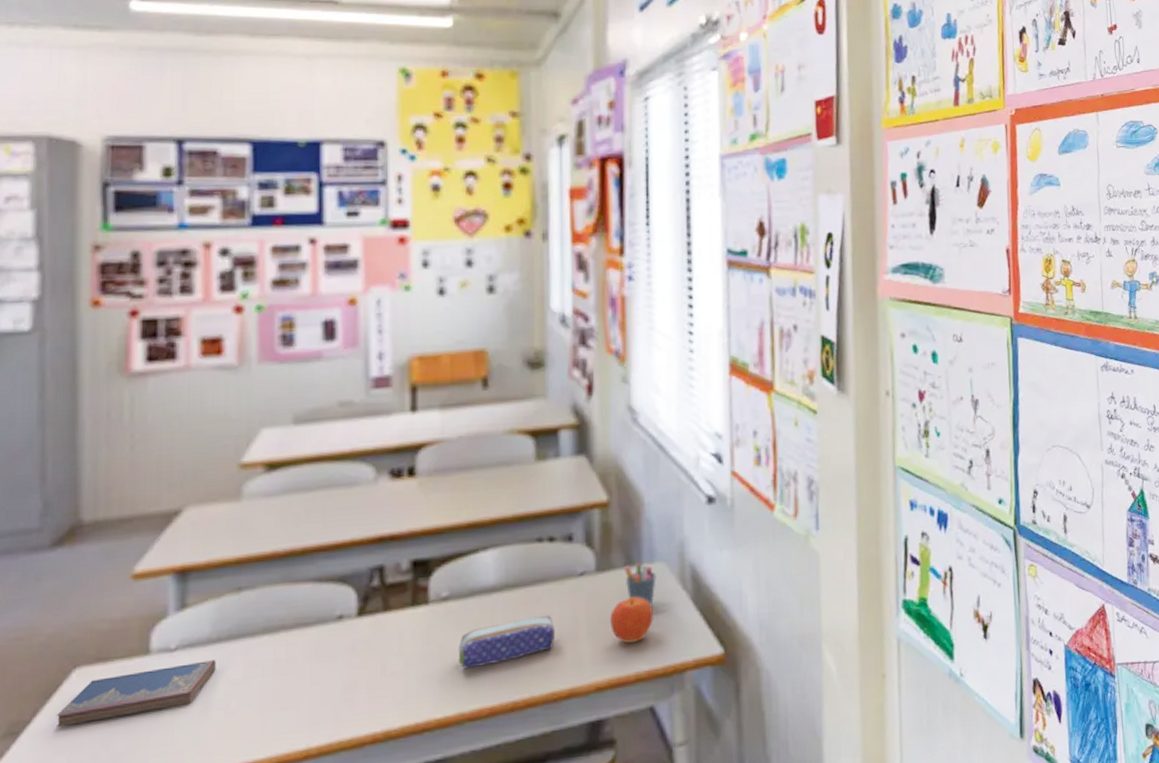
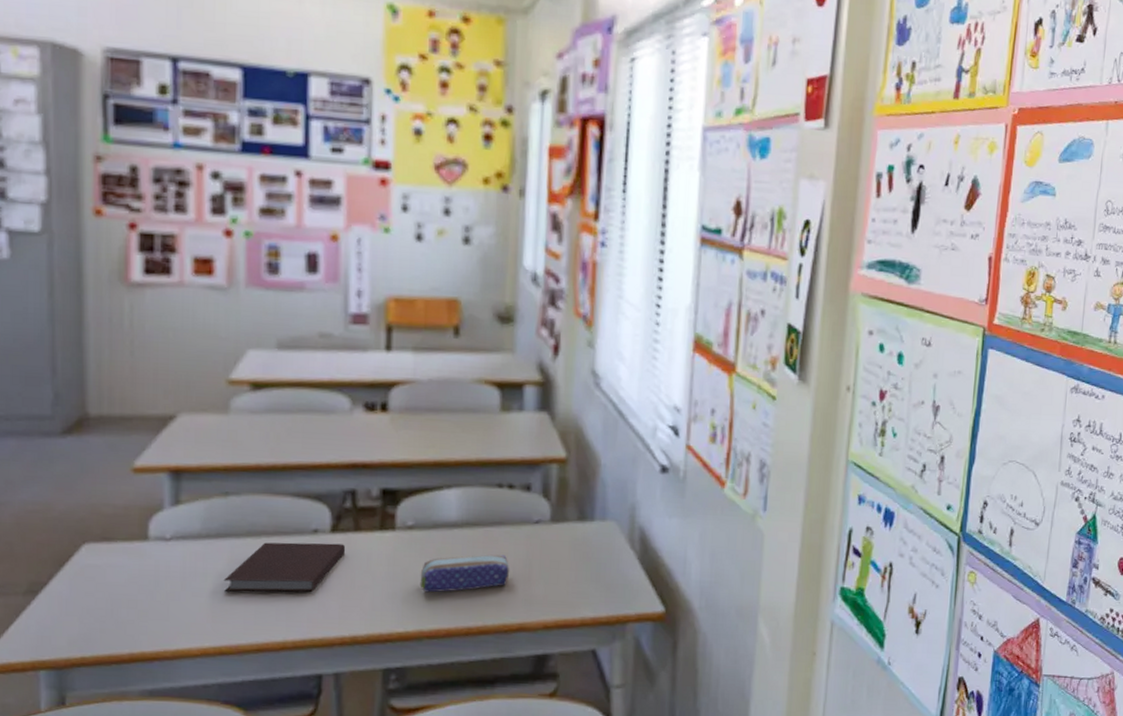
hardcover book: present [56,660,216,728] -> none [68,553,205,592]
notebook: none [237,627,375,702] -> present [223,542,346,593]
fruit: present [610,596,653,643] -> none [561,549,602,591]
pen holder: present [625,563,656,607] -> none [577,519,607,561]

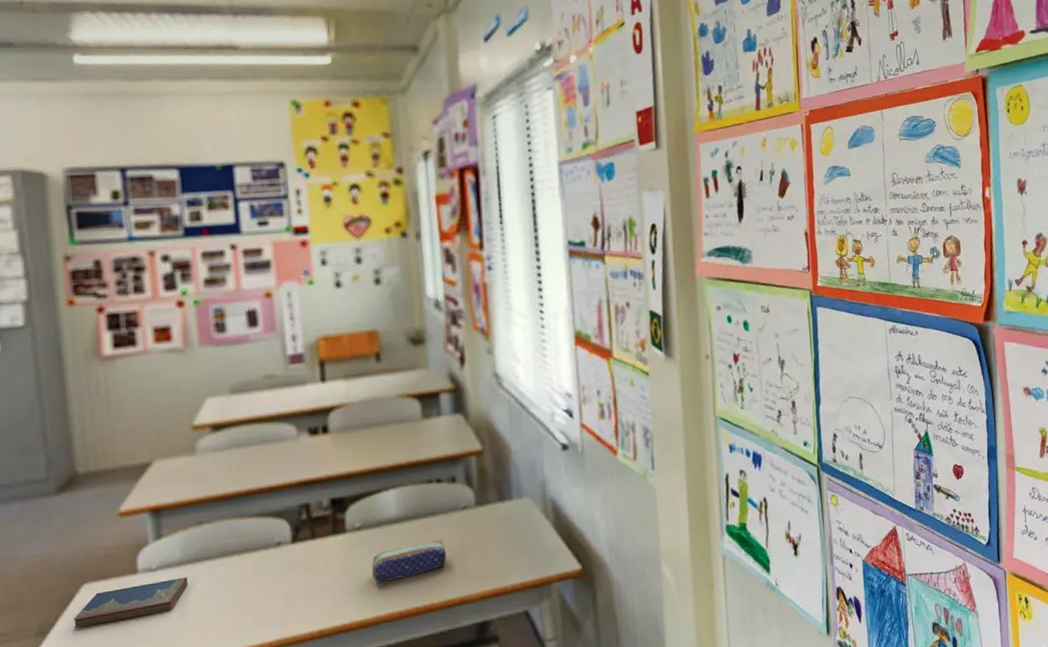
hardcover book: none [68,553,205,592] -> present [73,577,188,629]
notebook: present [223,542,346,593] -> none [205,551,306,609]

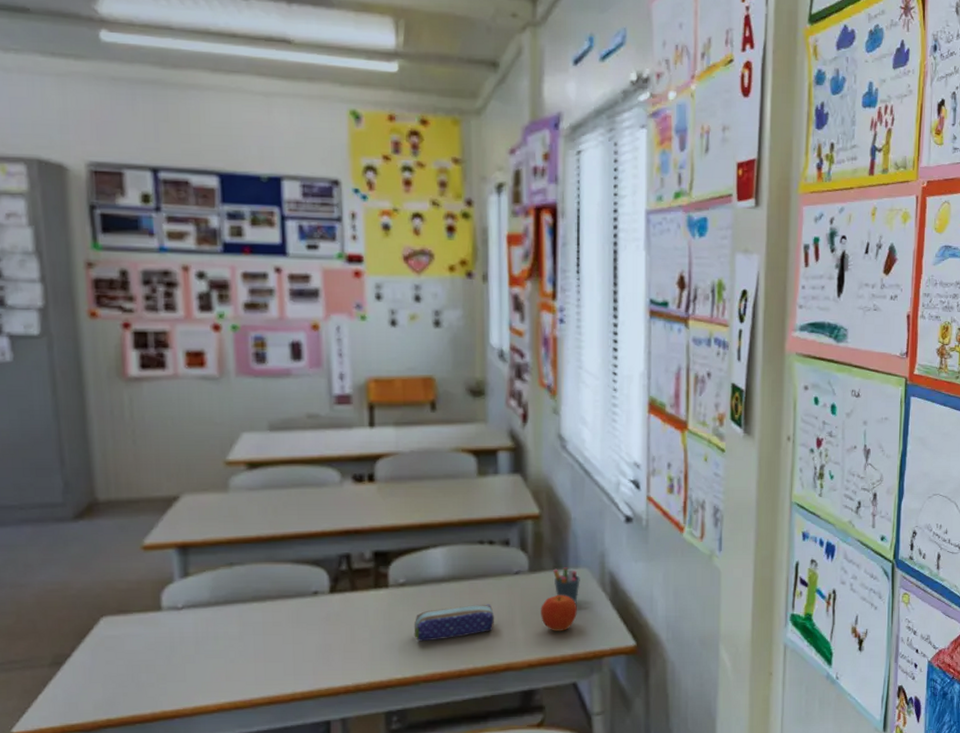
hardcover book: present [73,577,188,629] -> none [90,619,216,662]
fruit: none [489,525,524,562] -> present [541,594,577,631]
pen holder: none [498,498,525,533] -> present [553,567,580,604]

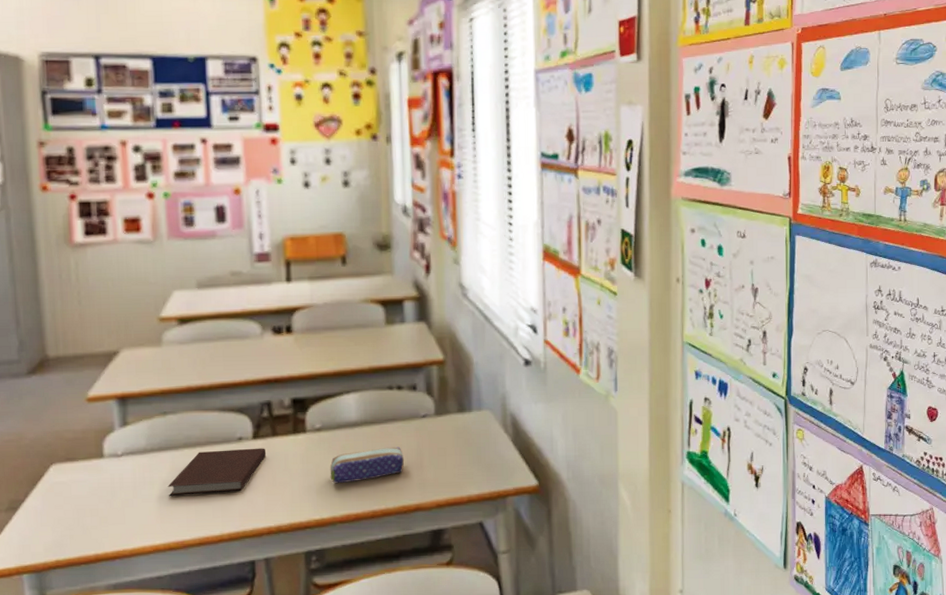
notebook: none [234,603,345,653] -> present [167,448,267,497]
fruit: present [541,594,577,631] -> none [447,436,481,472]
pen holder: present [553,567,580,604] -> none [458,410,484,446]

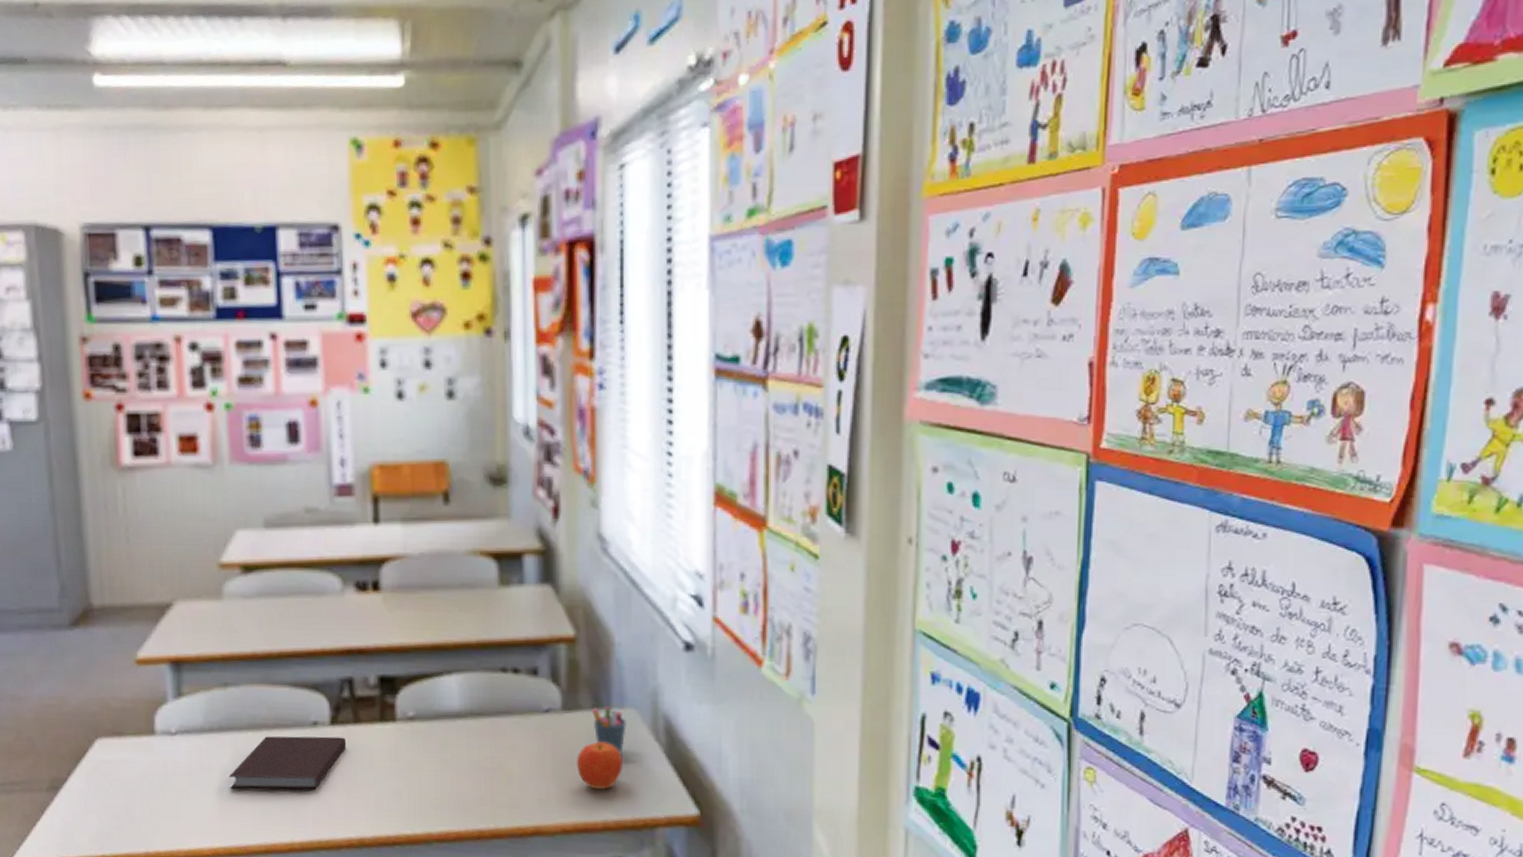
pencil case: present [329,446,405,484] -> none [425,748,521,791]
fruit: none [447,436,481,472] -> present [577,741,623,790]
pen holder: none [458,410,484,446] -> present [592,706,627,755]

